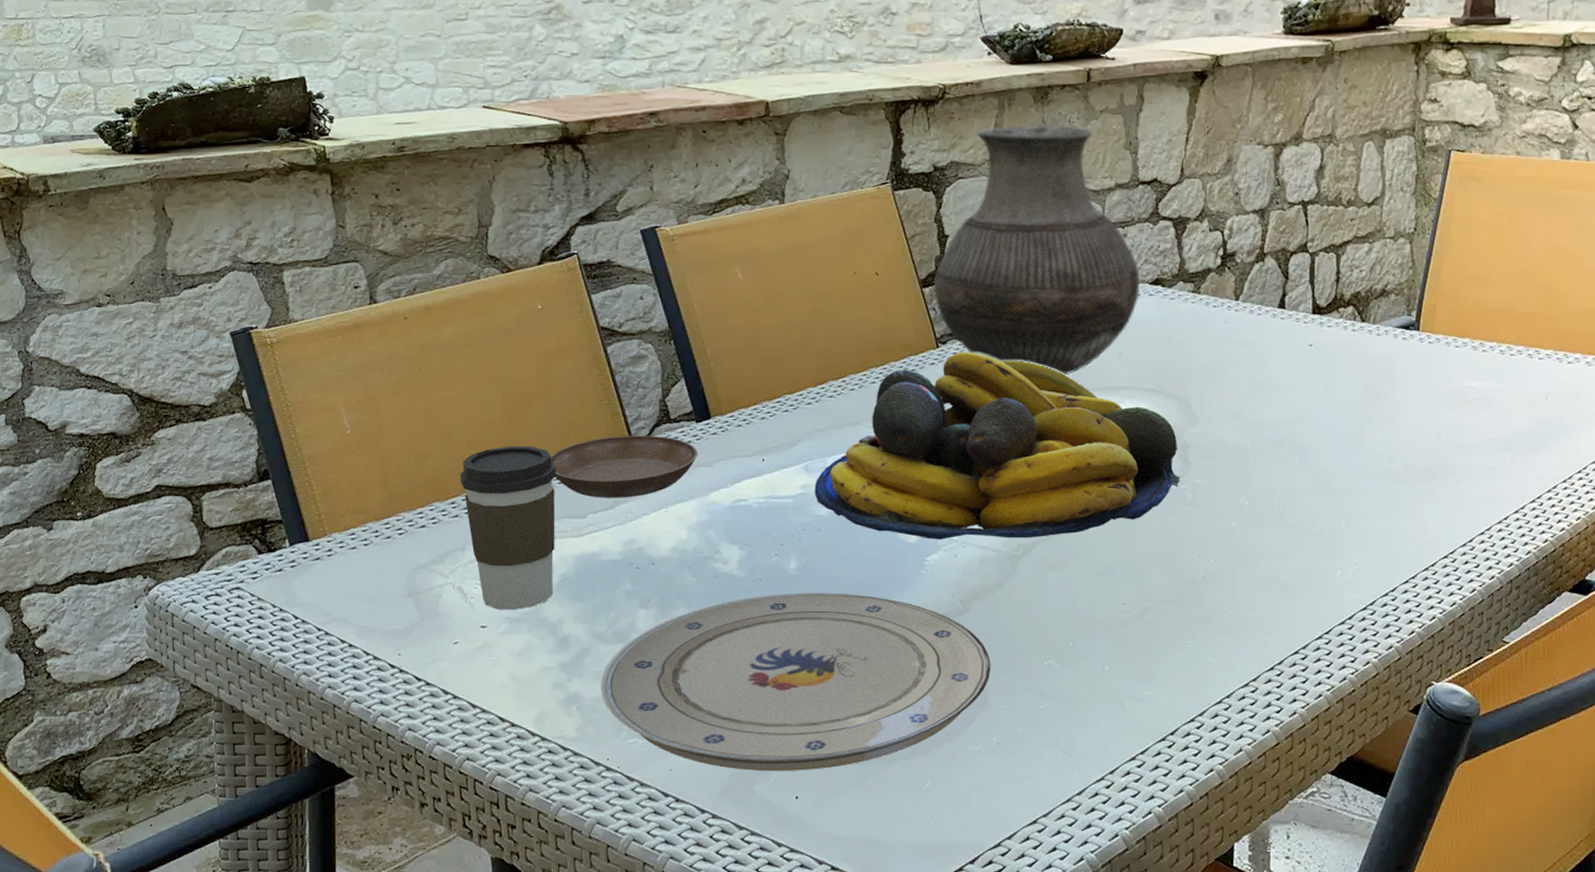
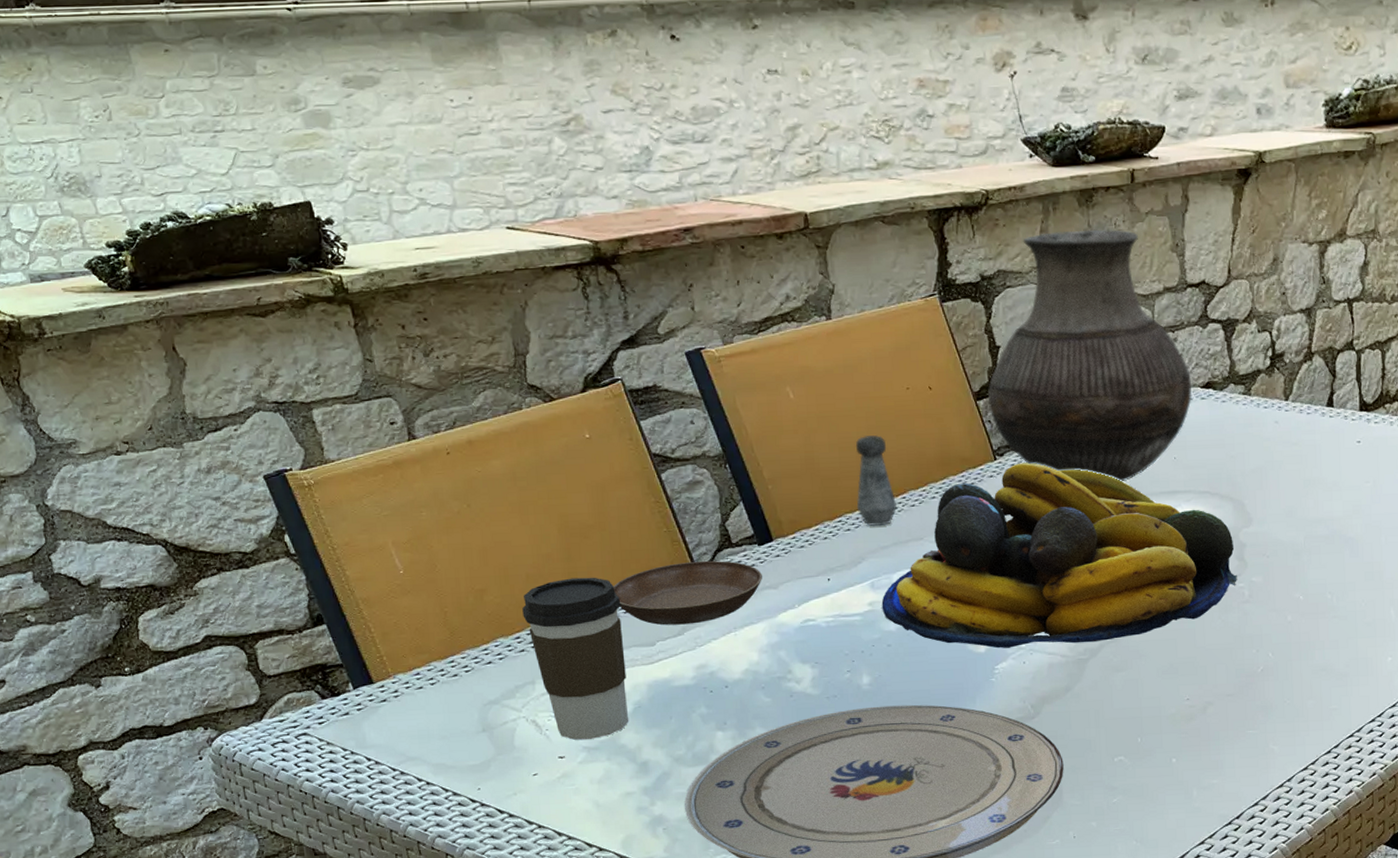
salt shaker: none [796,318,836,409] -> present [855,435,897,527]

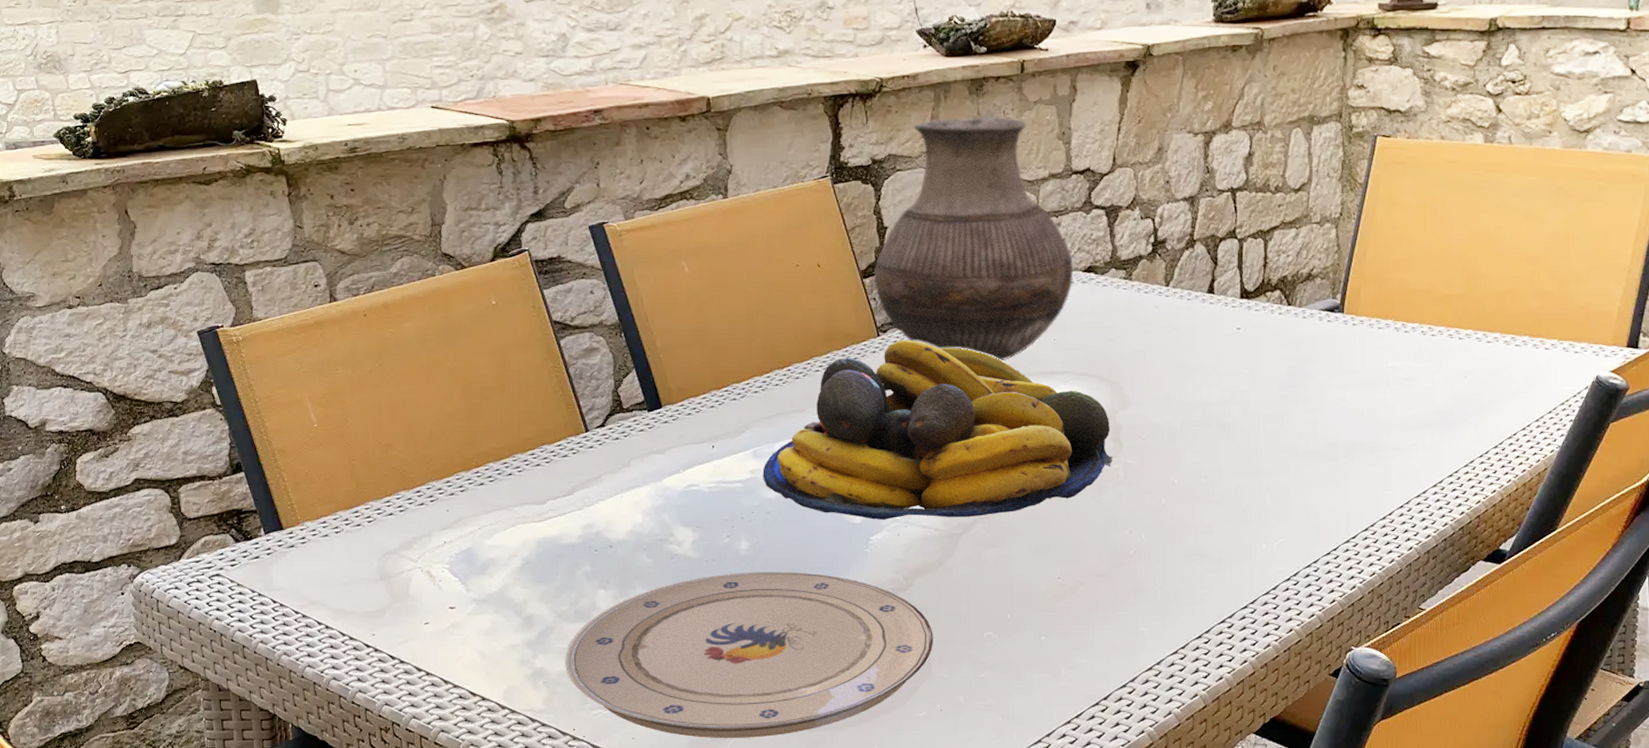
coffee cup: present [522,577,628,740] -> none [424,436,517,592]
saucer: present [613,560,762,626] -> none [509,424,650,485]
salt shaker: present [855,435,897,527] -> none [743,309,781,397]

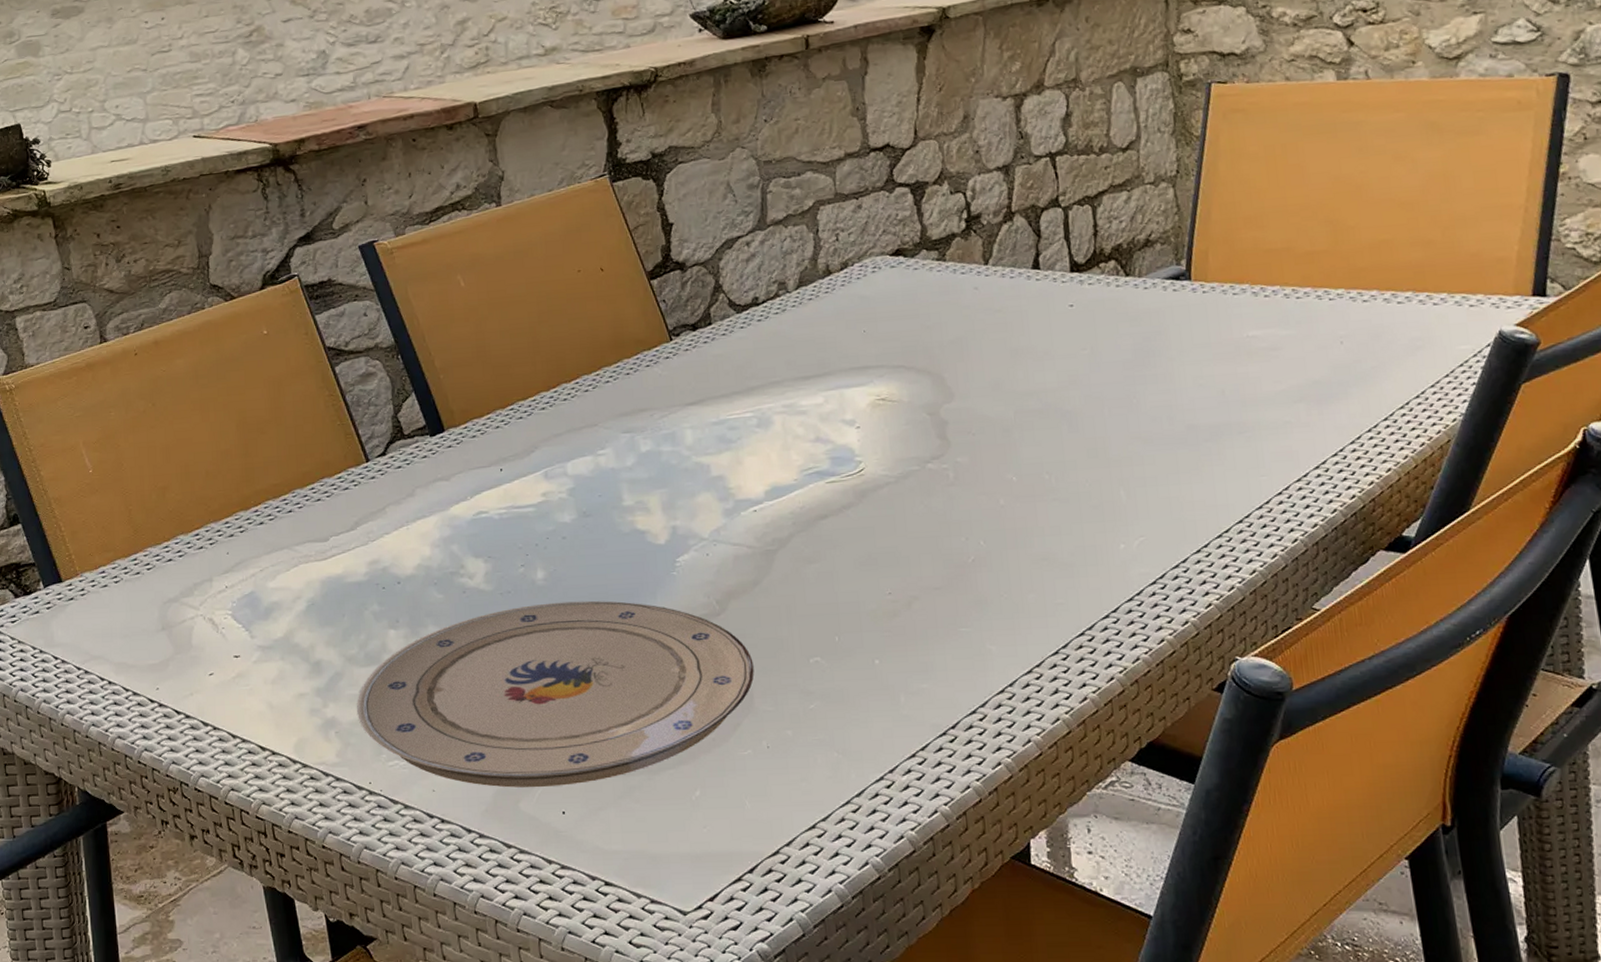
fruit bowl: present [763,340,1112,520] -> none [555,342,940,540]
vase: present [873,117,1073,362] -> none [661,97,881,359]

